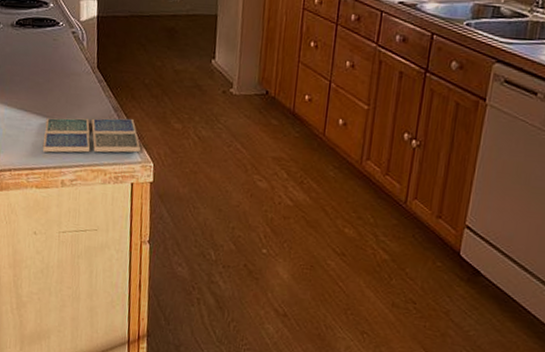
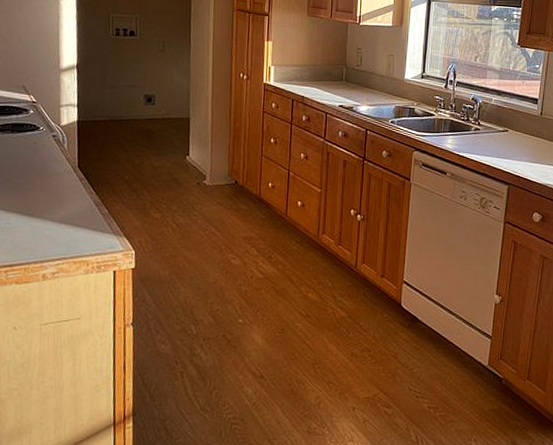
drink coaster: present [42,118,141,153] -> none [22,211,122,249]

